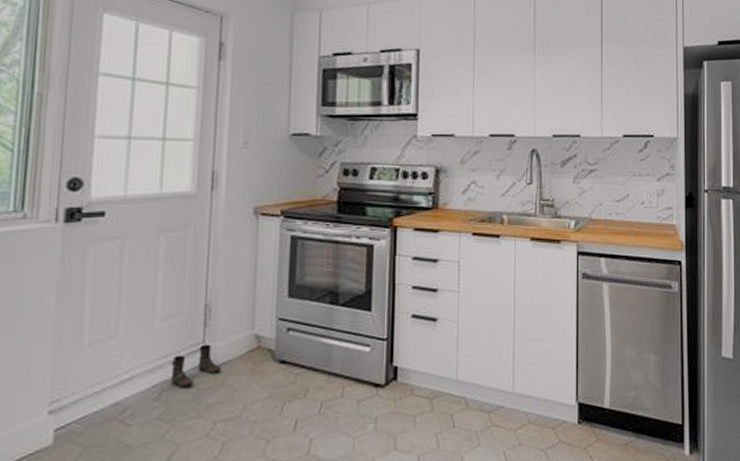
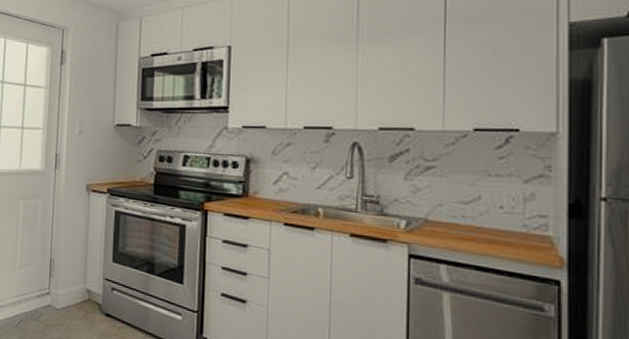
boots: present [170,344,222,387] -> none [26,290,62,321]

